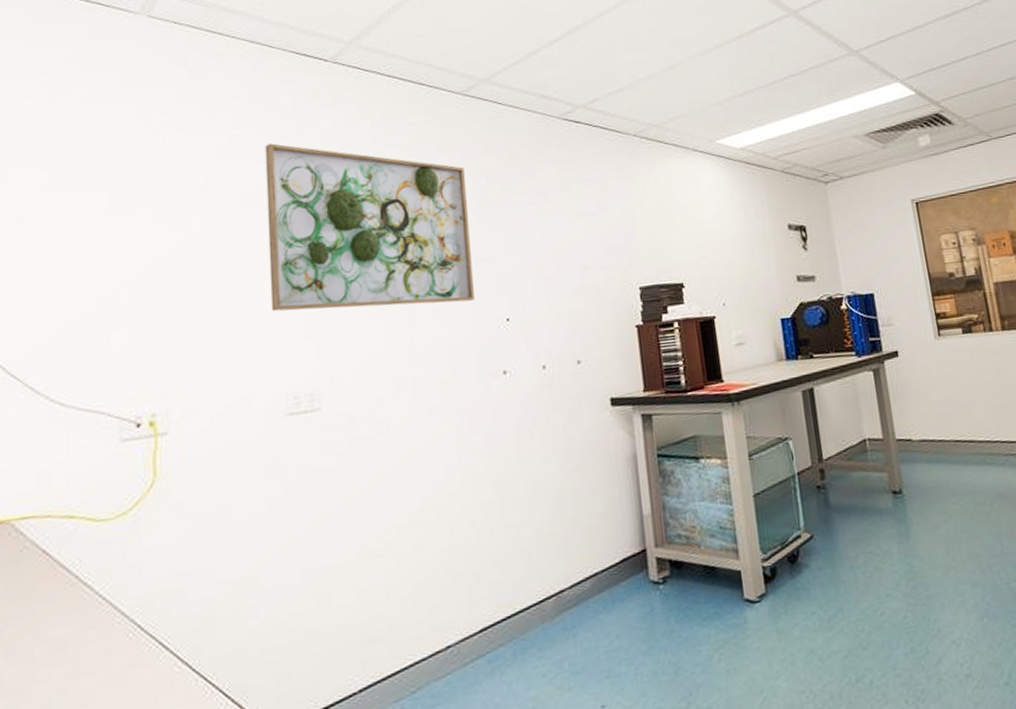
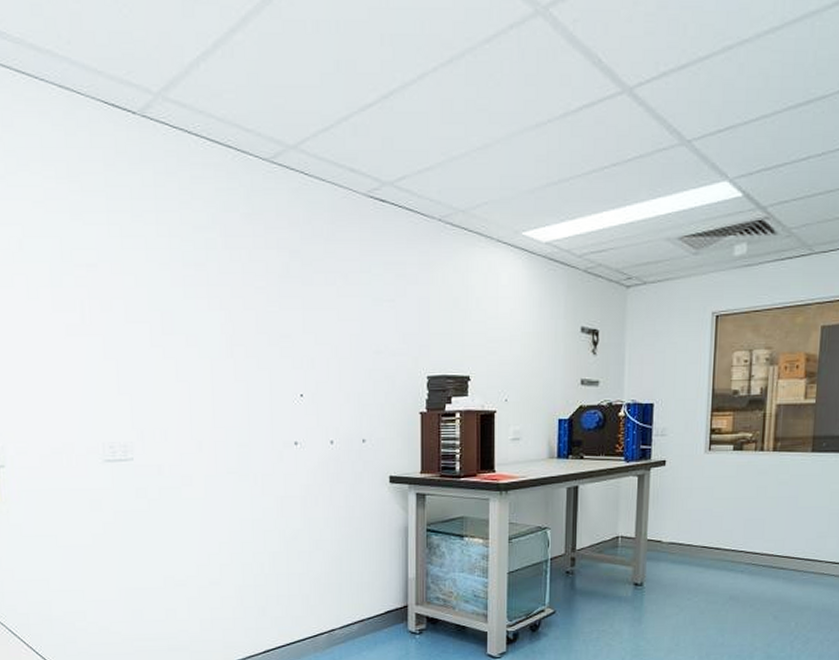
wall art: present [264,143,475,312] -> none [77,200,272,374]

